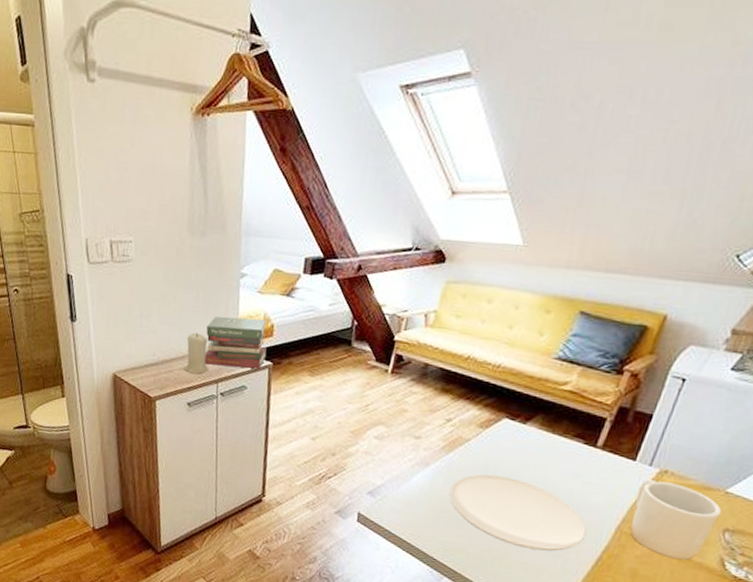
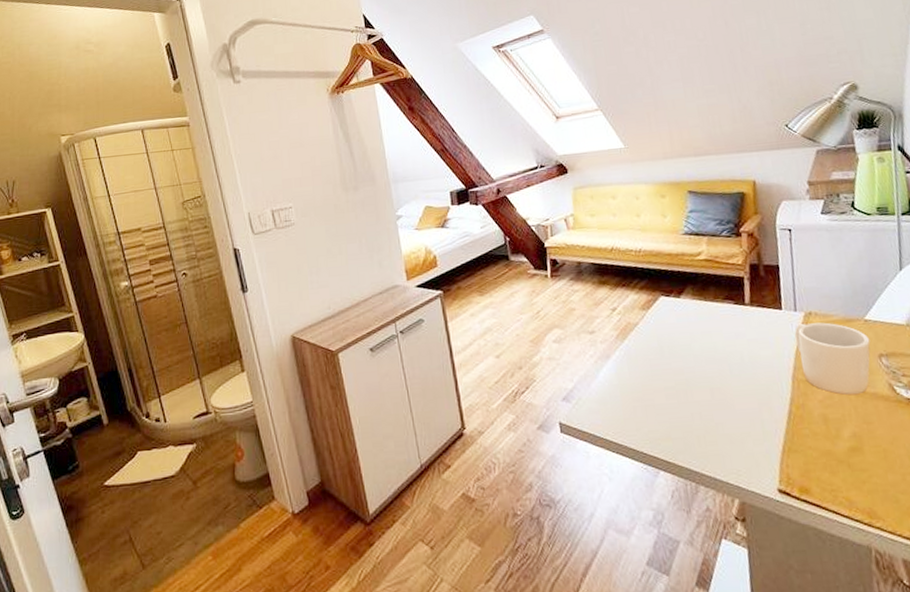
candle: present [183,332,209,374] -> none [359,278,385,319]
books: present [204,316,267,369] -> none [375,252,435,306]
plate: present [449,474,586,551] -> none [636,351,769,420]

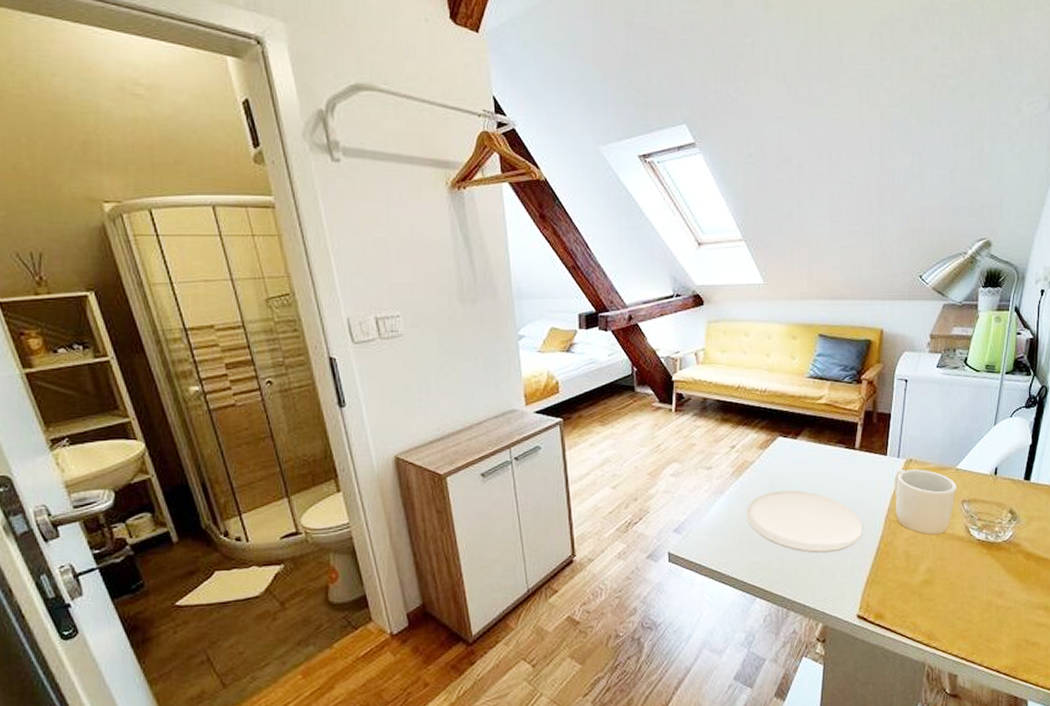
plate: none [636,351,769,420] -> present [745,490,863,553]

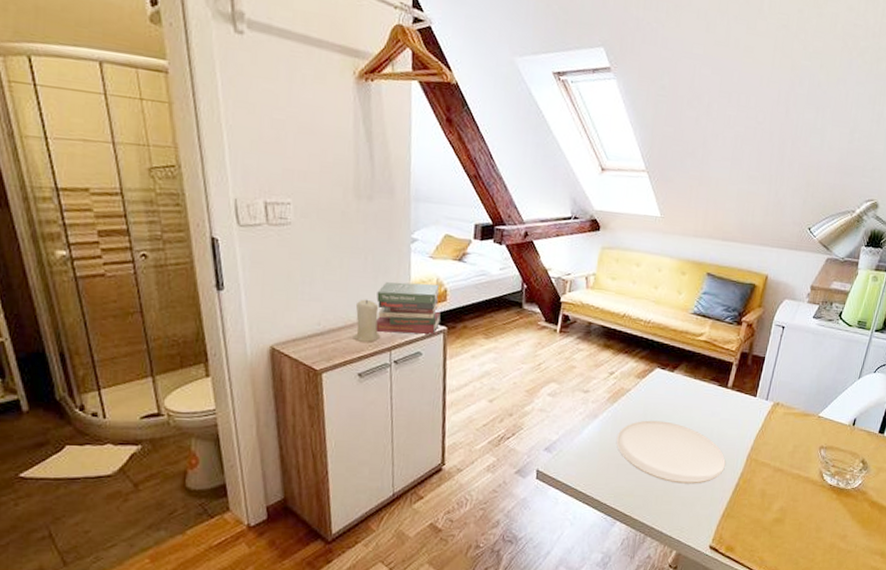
candle: none [472,400,499,443] -> present [353,299,381,343]
books: none [491,377,555,430] -> present [375,282,441,334]
mug: present [894,469,957,536] -> none [757,412,818,477]

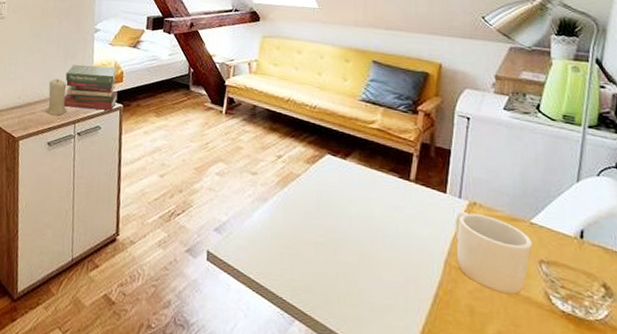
plate: present [616,420,726,484] -> none [288,208,418,288]
mug: none [757,412,818,477] -> present [454,212,533,295]

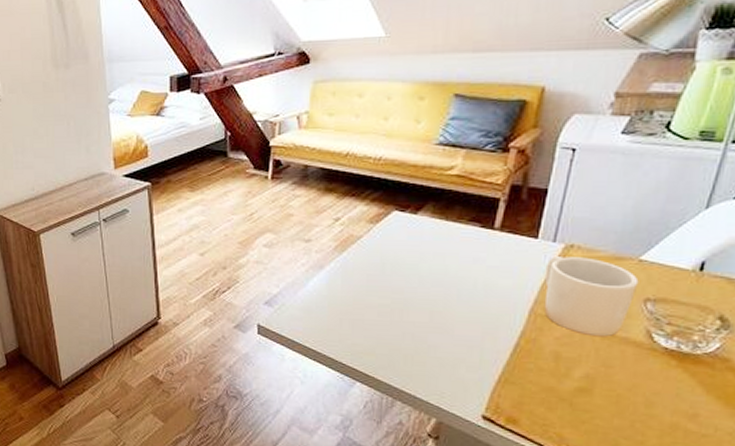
candle: present [45,78,68,116] -> none [63,162,89,204]
books: present [63,64,118,111] -> none [81,141,143,192]

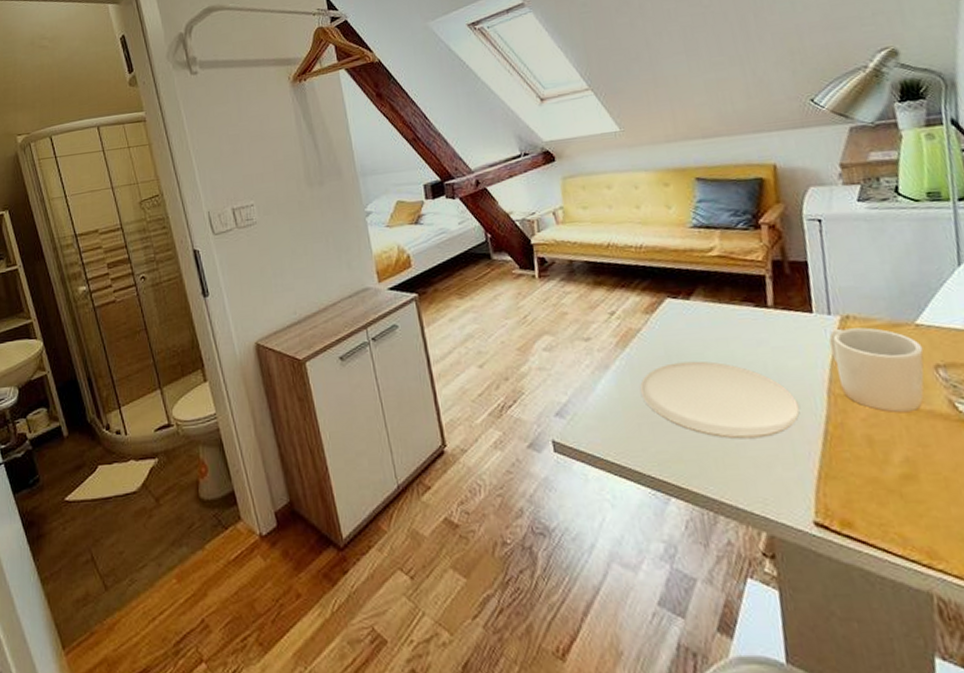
plate: none [348,270,498,343] -> present [639,360,800,440]

